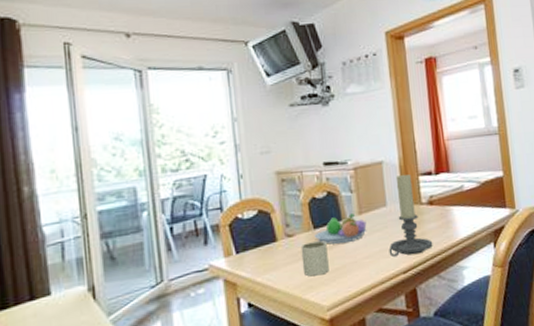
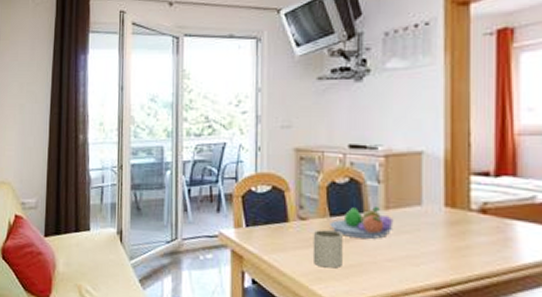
candle holder: present [389,174,433,258] -> none [418,170,481,271]

